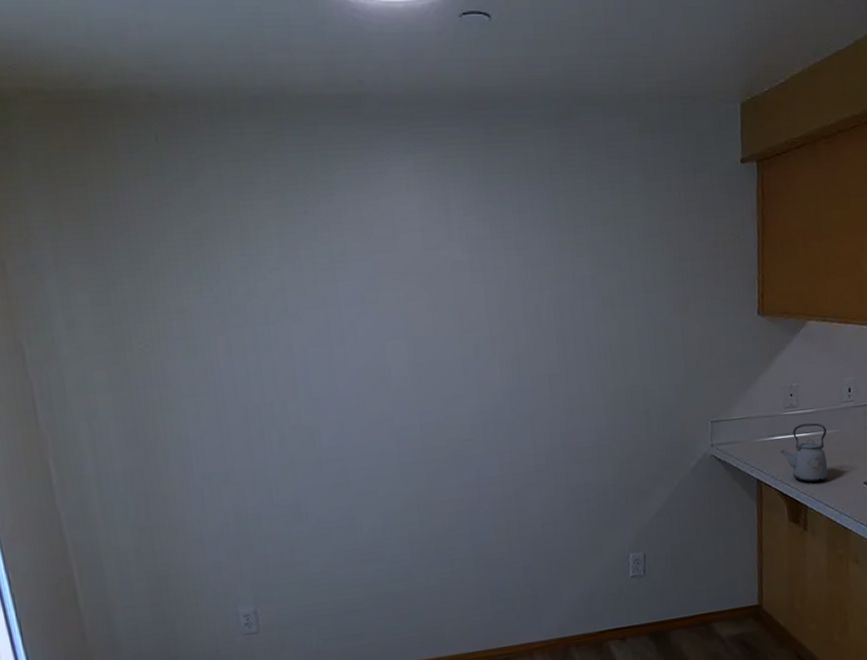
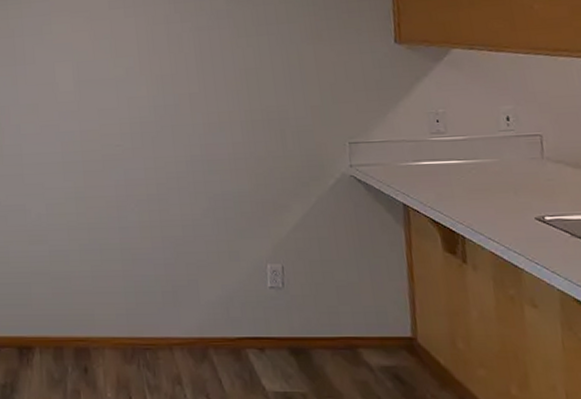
kettle: present [780,423,829,483] -> none [428,150,489,212]

